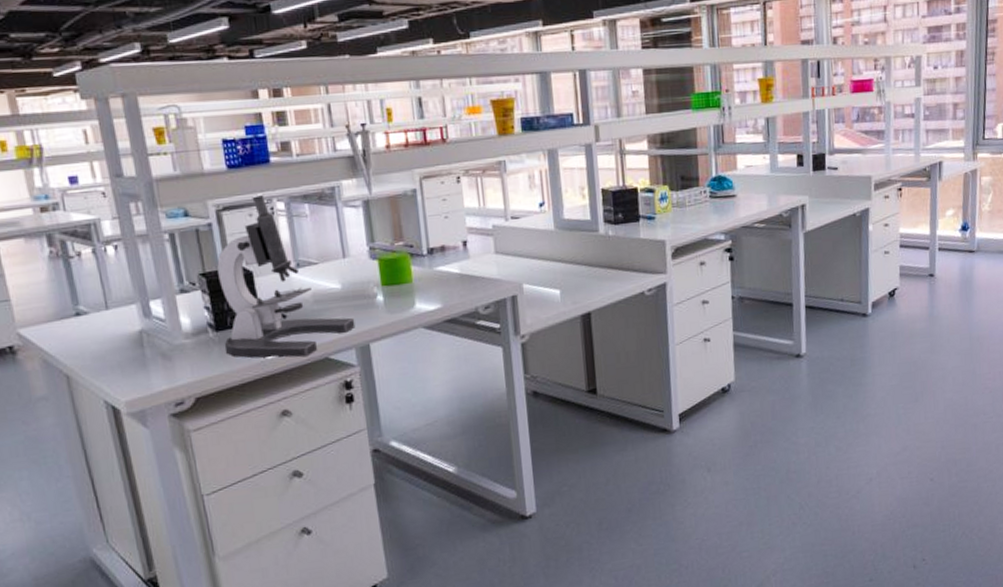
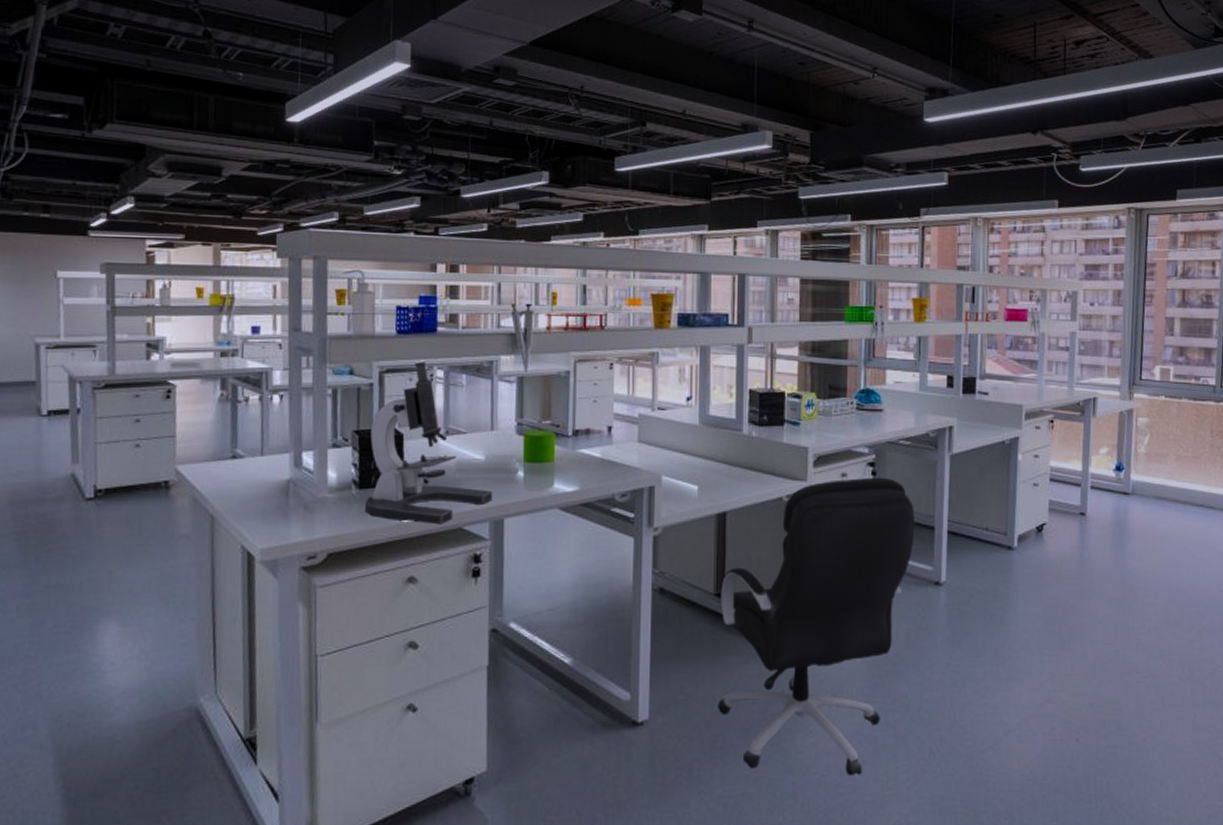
office chair: none [592,261,774,542] -> present [718,477,915,775]

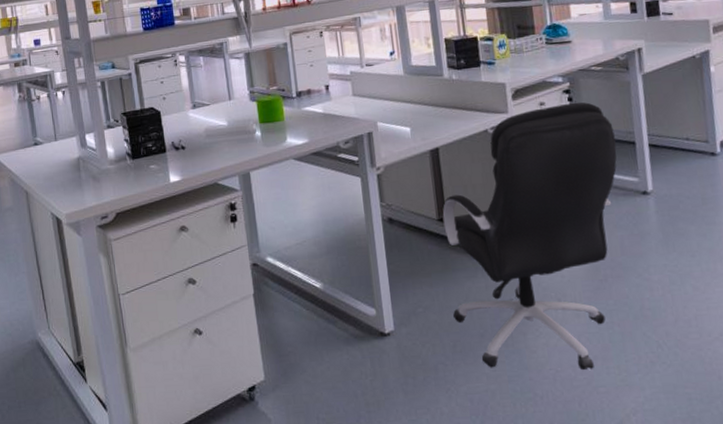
microscope: present [365,362,493,525] -> none [134,50,239,183]

